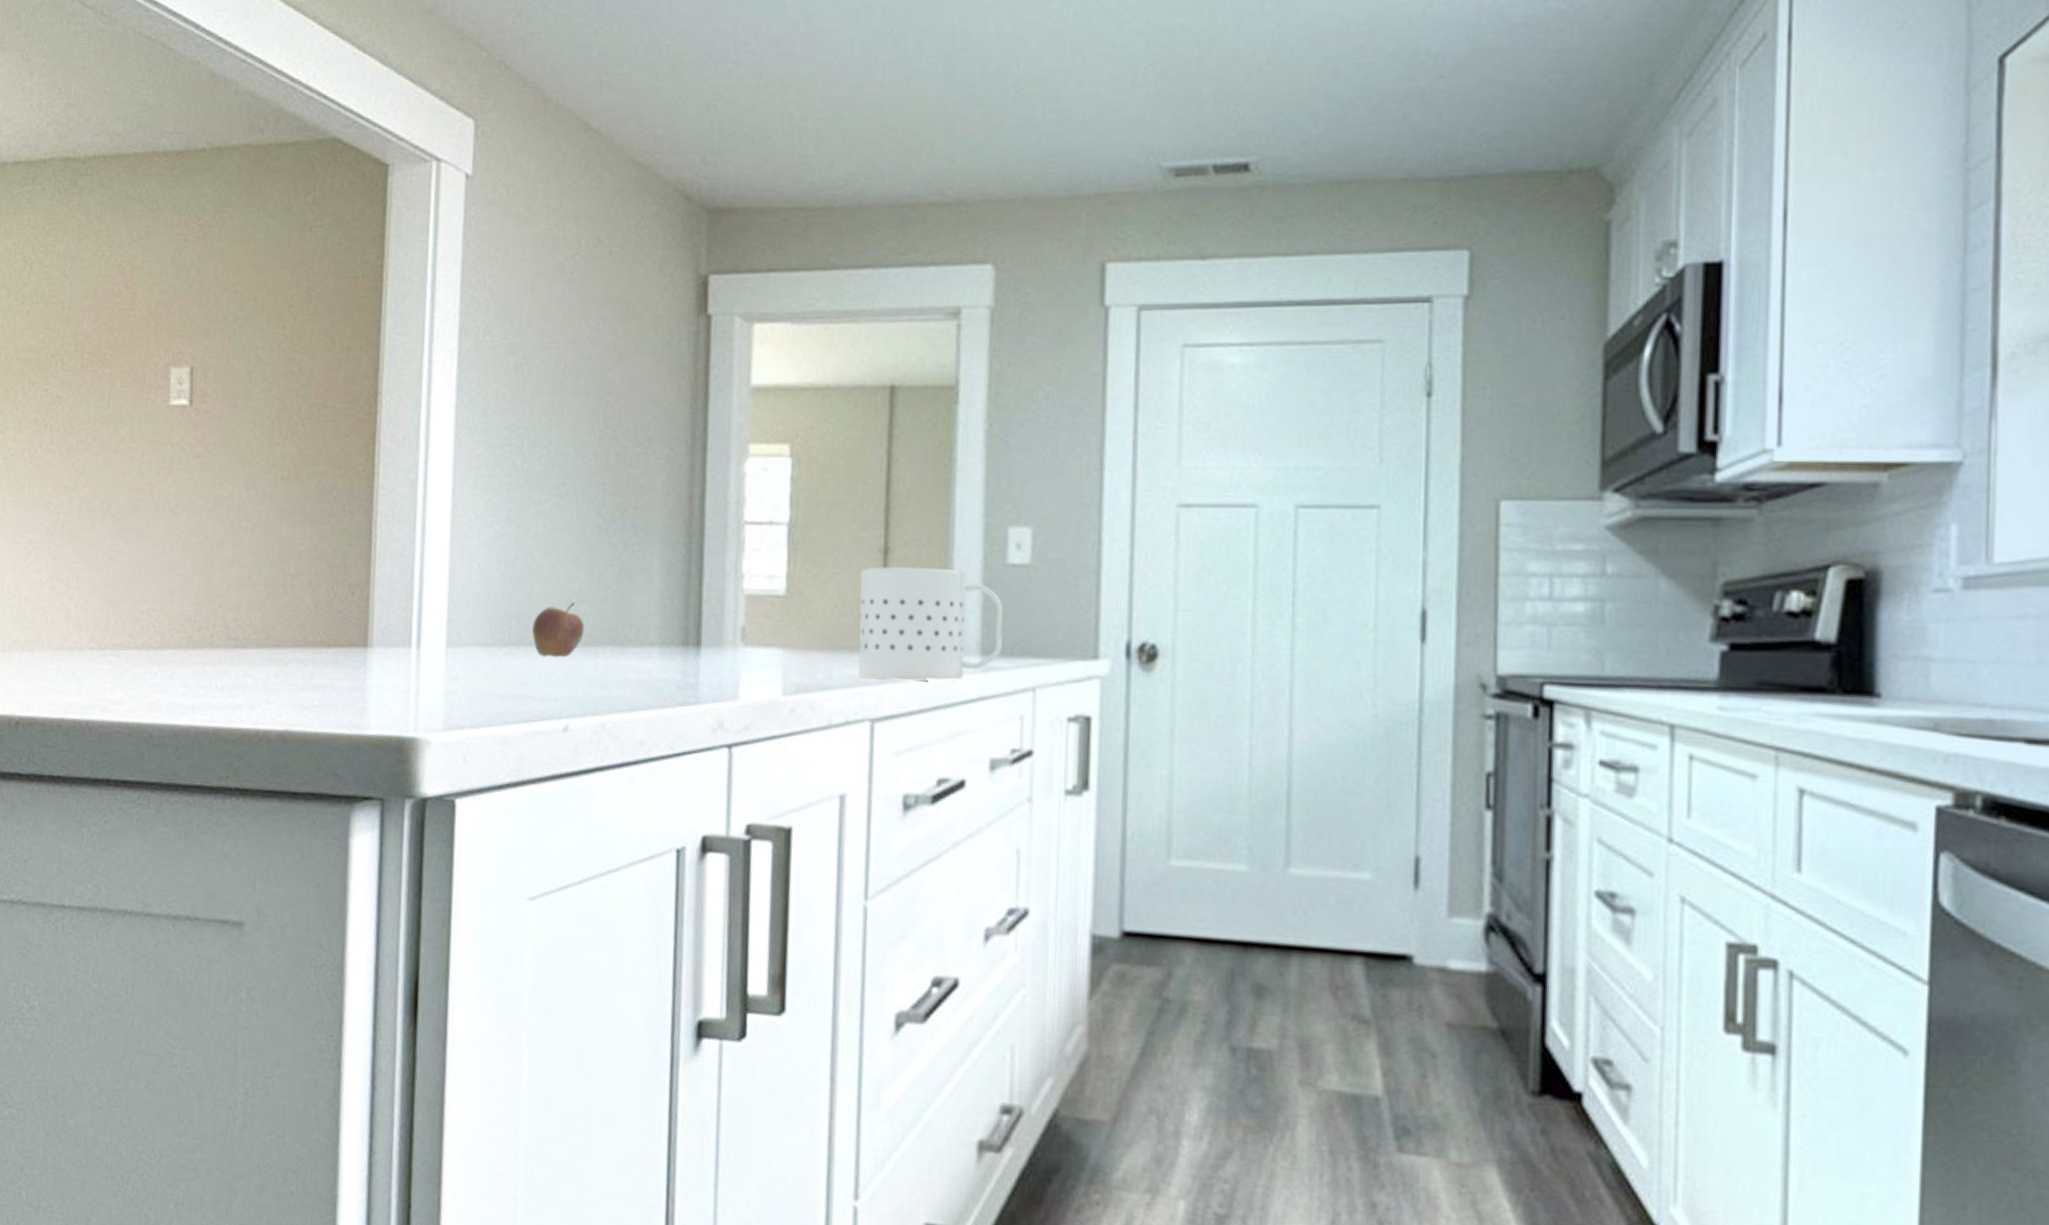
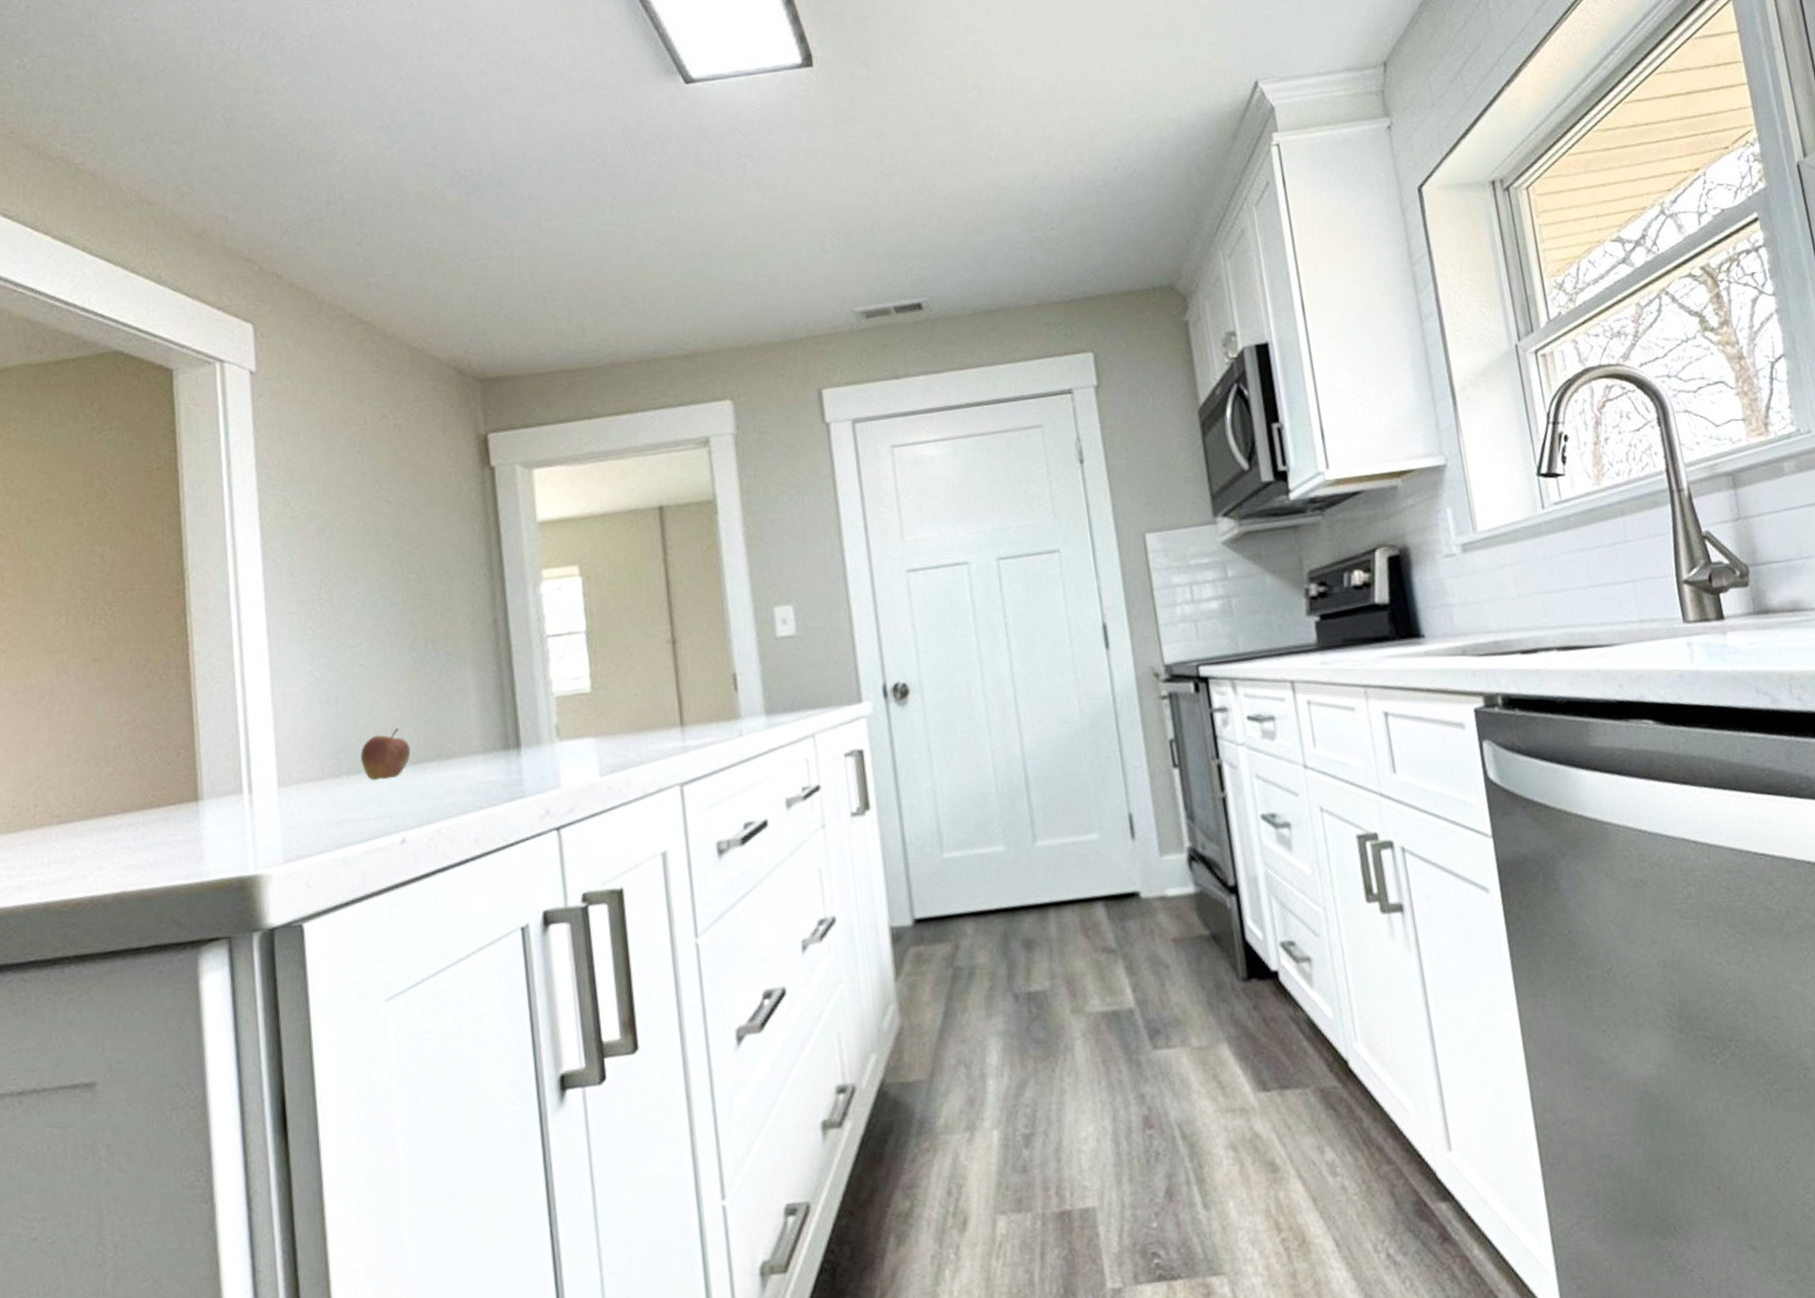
mug: present [858,566,1004,681] -> none [654,648,782,751]

